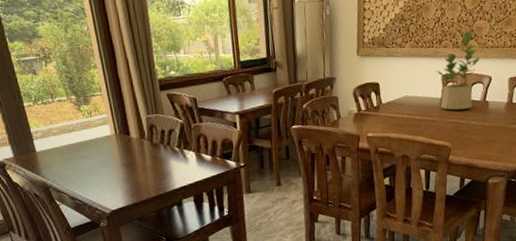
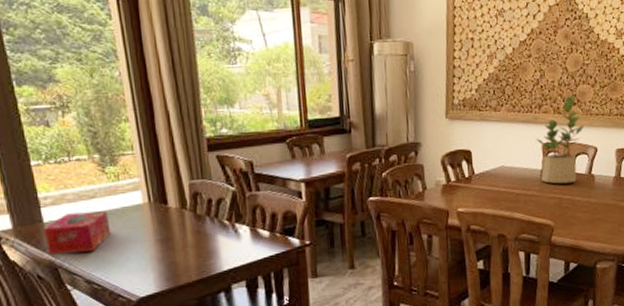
tissue box: none [36,141,88,177] -> present [43,211,111,255]

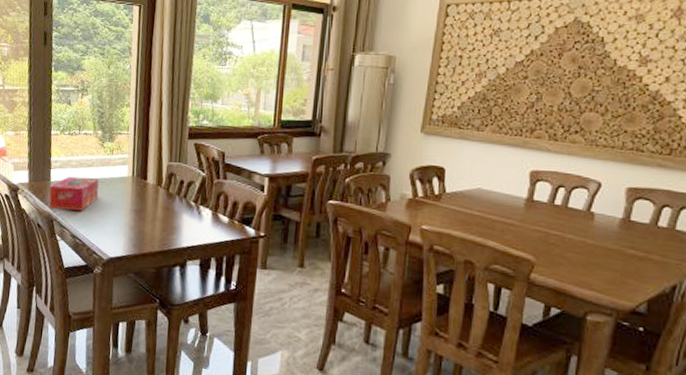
potted plant: present [535,95,584,184] -> none [522,121,585,218]

